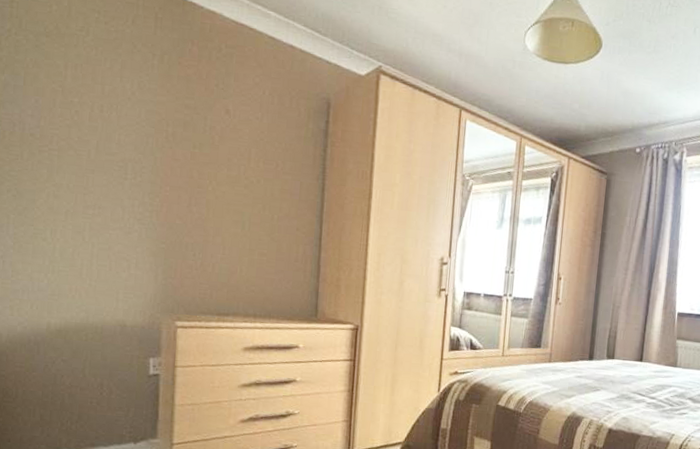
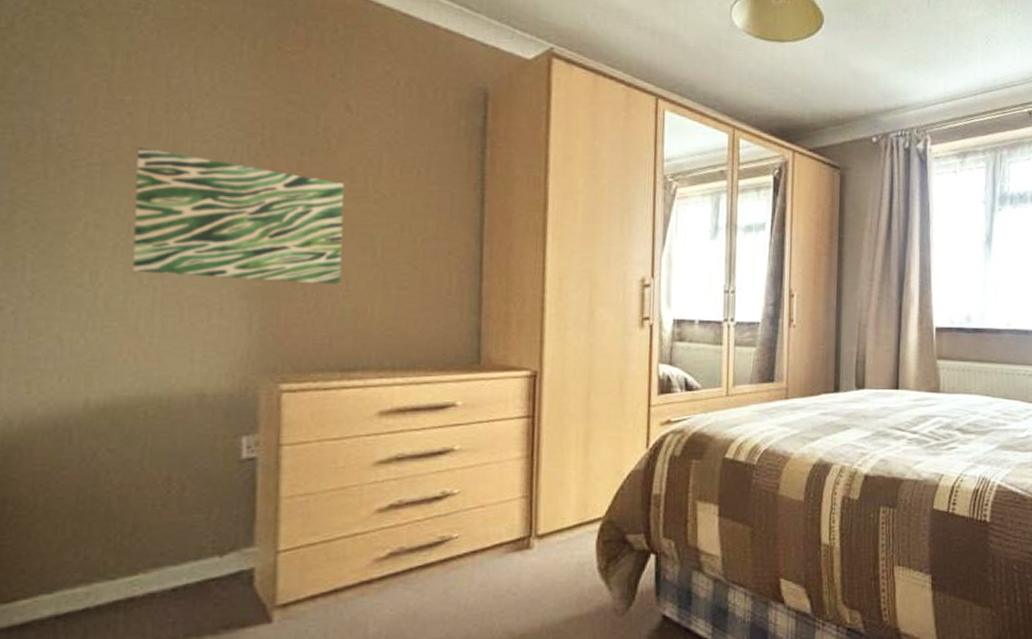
wall art: none [78,138,223,250] -> present [132,147,345,286]

